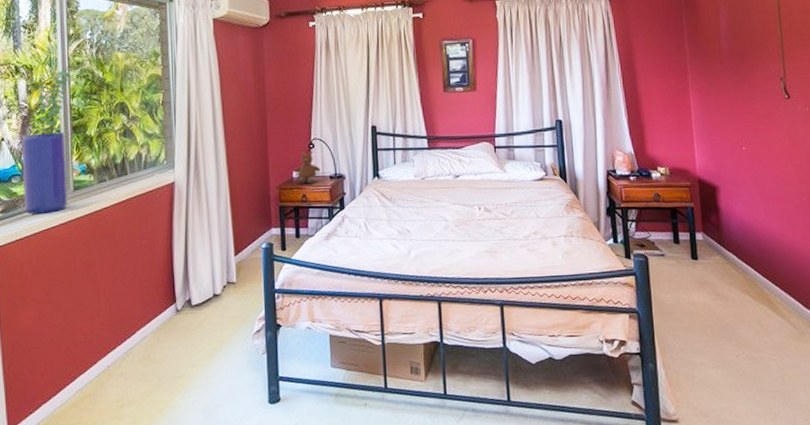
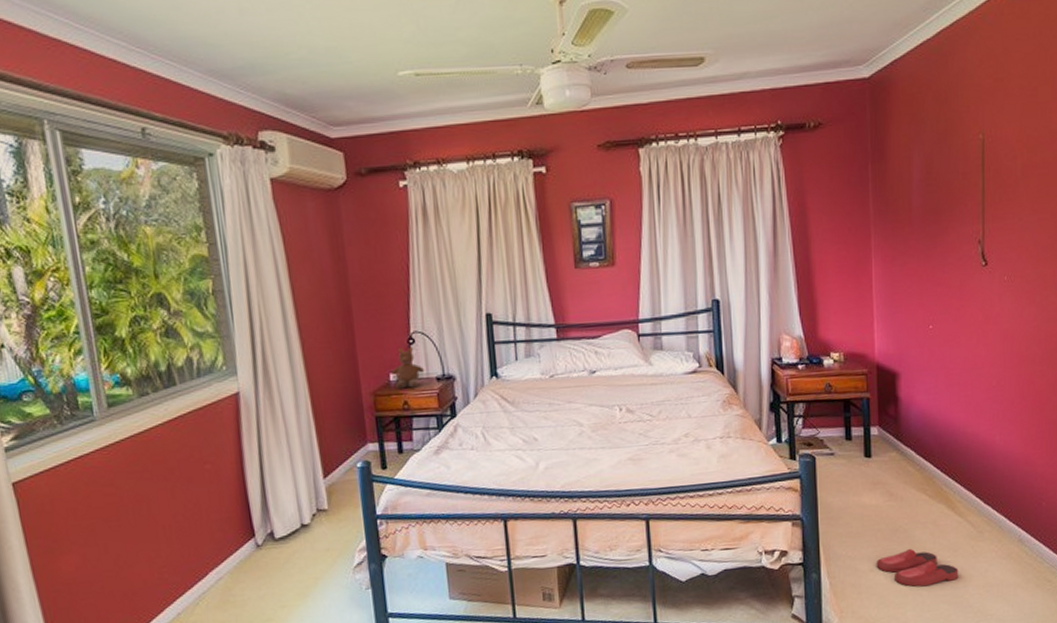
vase: present [21,65,71,215] -> none [27,245,102,441]
slippers: none [707,345,785,382] -> present [876,548,959,587]

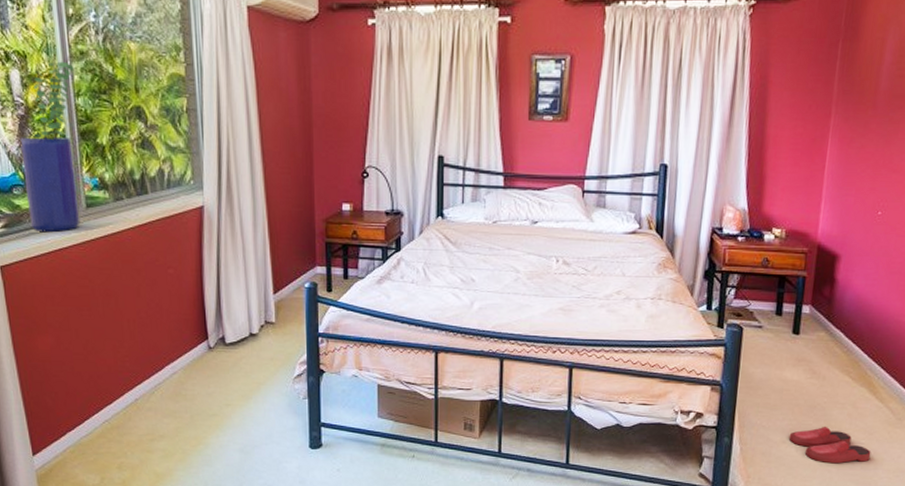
vase: none [27,245,102,441] -> present [20,53,81,233]
teddy bear: present [391,346,424,389] -> none [344,180,375,219]

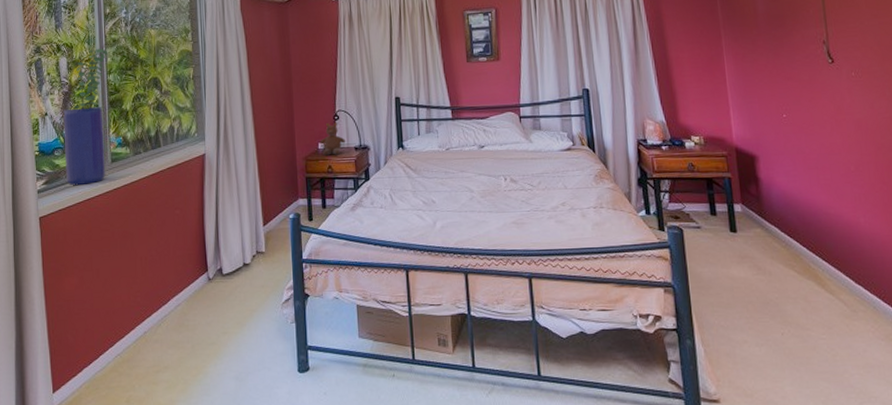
teddy bear: none [344,180,375,219] -> present [320,122,345,156]
slippers: present [788,426,871,464] -> none [749,322,836,362]

